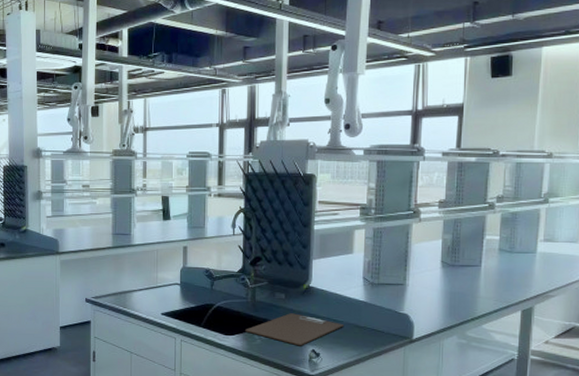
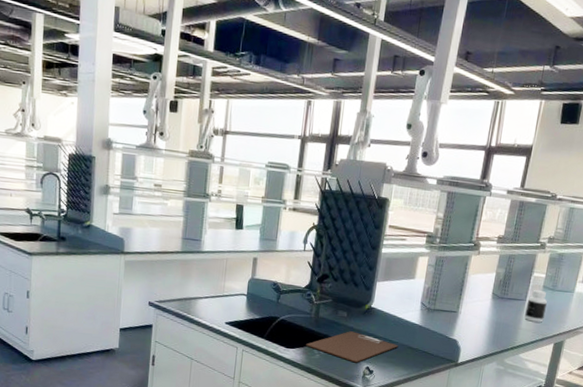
medicine bottle: none [482,253,507,289] -> present [524,289,548,323]

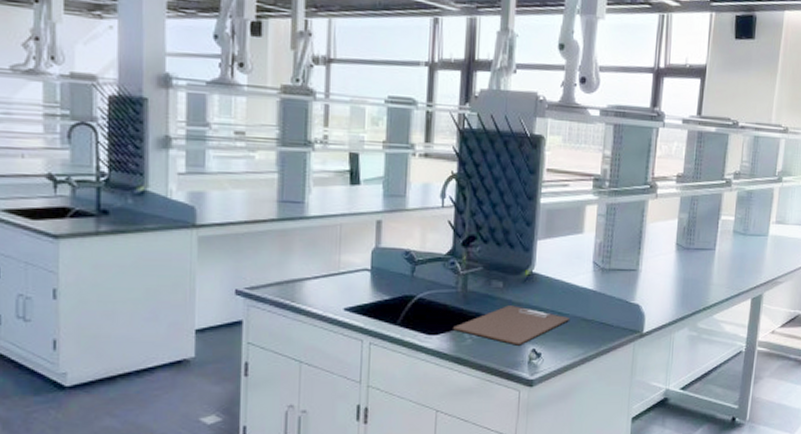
medicine bottle: present [524,289,548,323] -> none [715,235,740,275]

